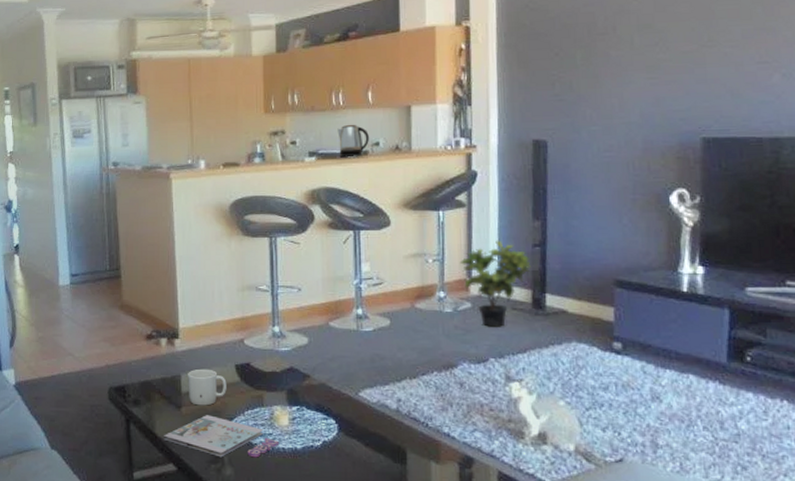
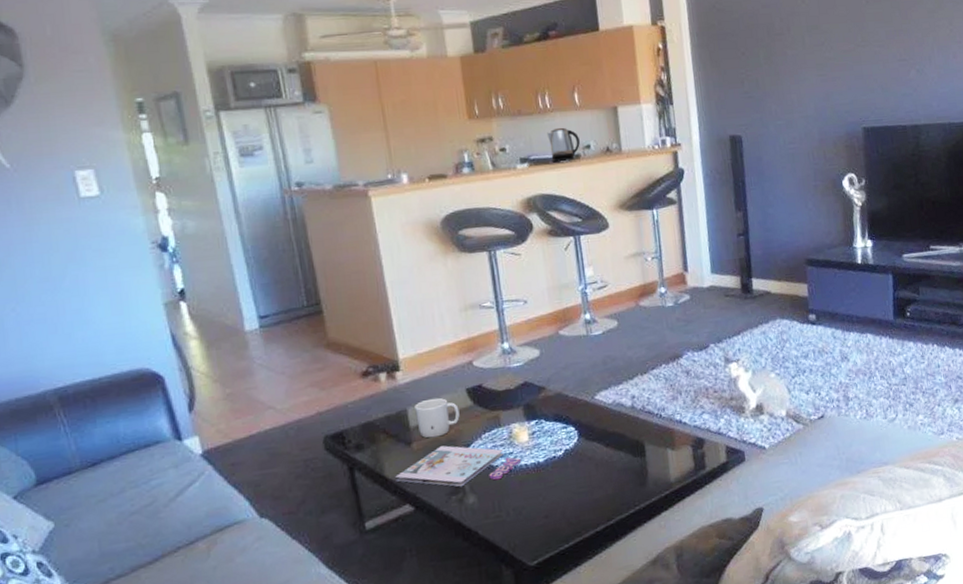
potted plant: present [459,240,531,328] -> none [676,232,738,317]

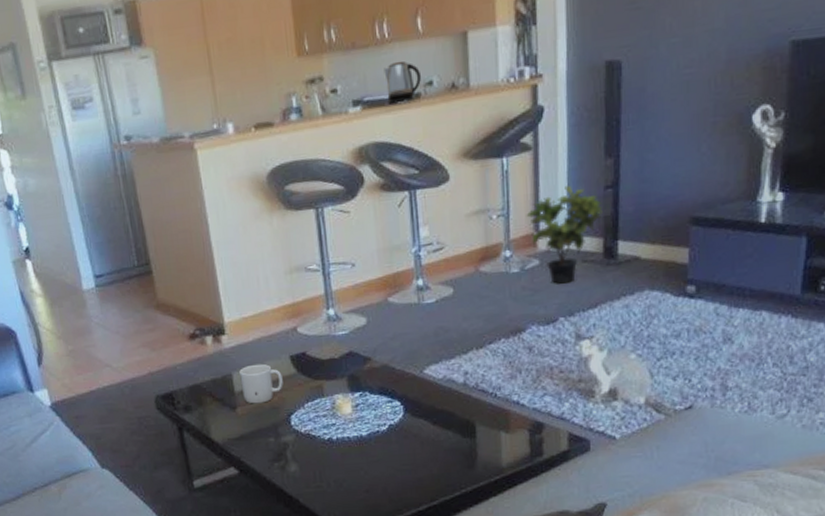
magazine: present [395,445,522,487] -> none [221,412,344,455]
potted plant: none [676,232,738,317] -> present [526,185,603,285]

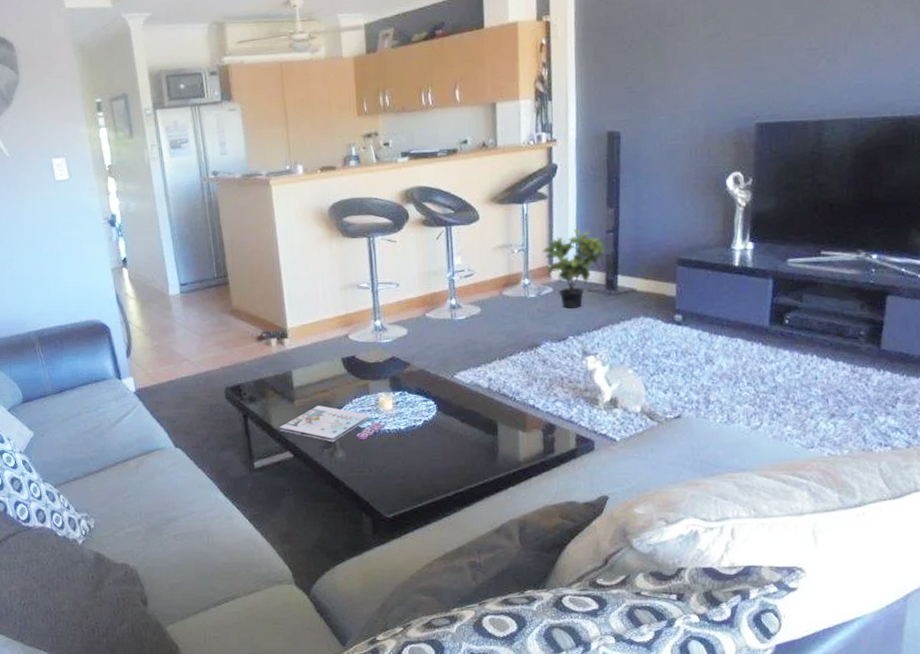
magazine: none [221,412,344,455] -> present [280,405,385,442]
mug: present [239,363,283,404] -> none [298,364,335,398]
kettle: present [384,60,421,104] -> none [428,123,458,157]

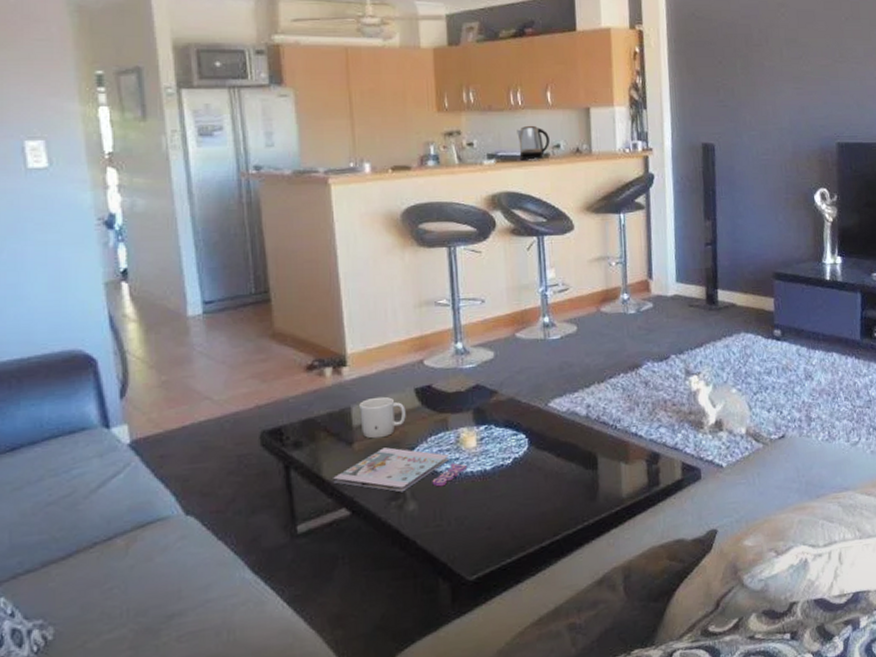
mug: none [298,364,335,398] -> present [359,396,406,439]
kettle: none [428,123,458,157] -> present [517,125,550,160]
potted plant: present [542,228,605,310] -> none [641,240,704,326]

